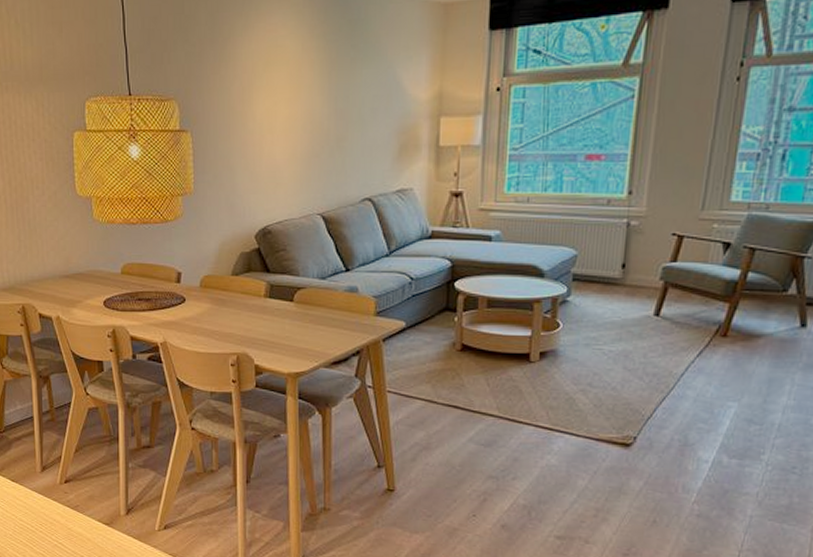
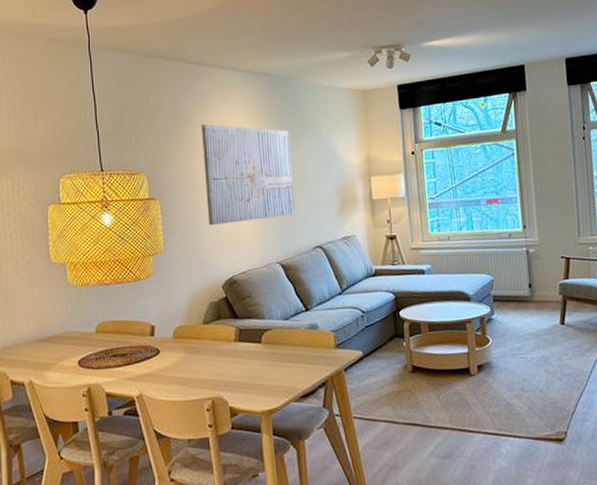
wall art: none [241,42,345,165] -> present [200,124,295,225]

